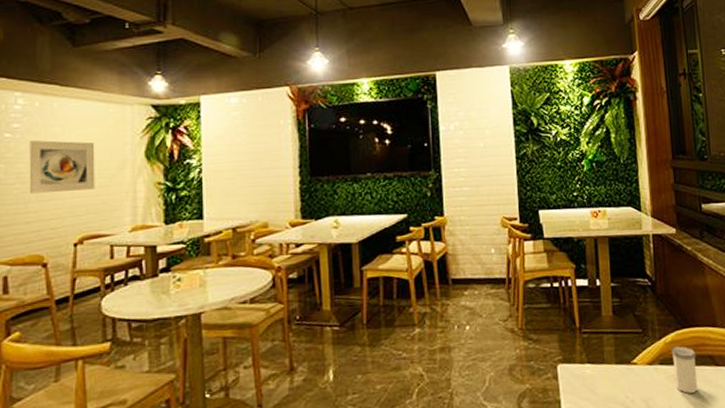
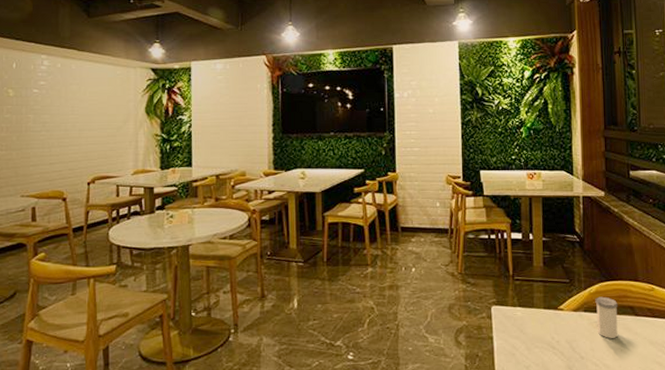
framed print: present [29,140,95,194] -> none [52,96,105,140]

